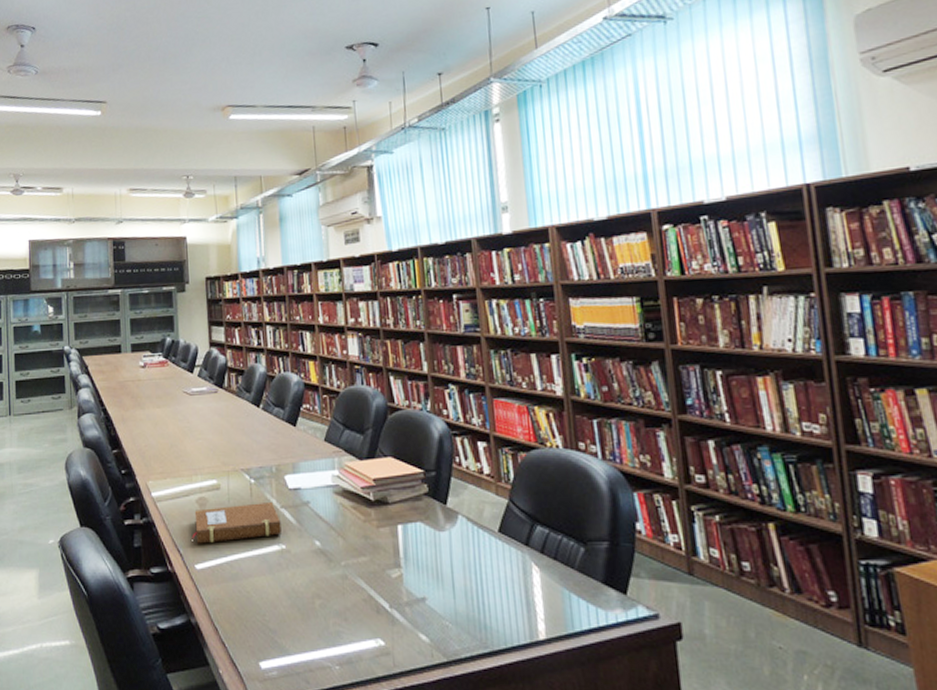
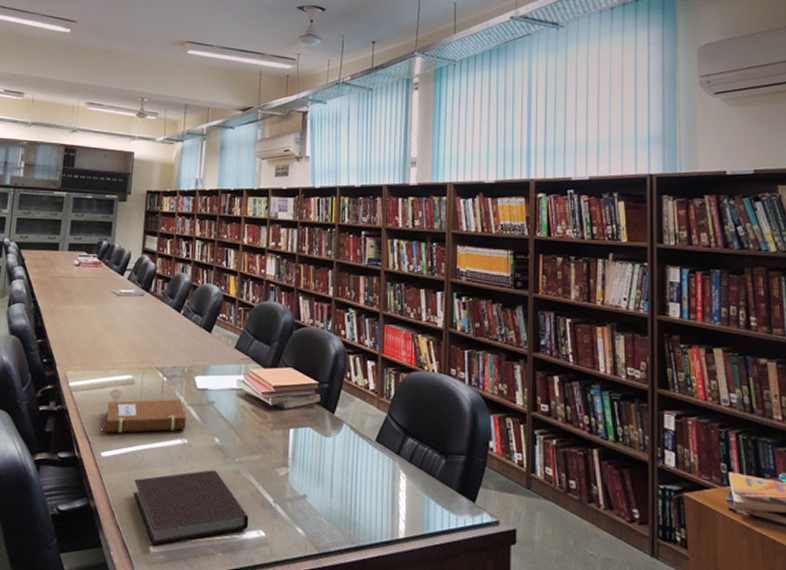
notebook: none [234,576,365,661] -> present [133,470,249,546]

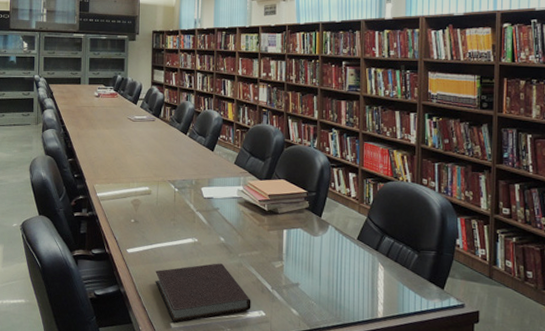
notebook: present [101,399,186,434] -> none [126,206,196,234]

